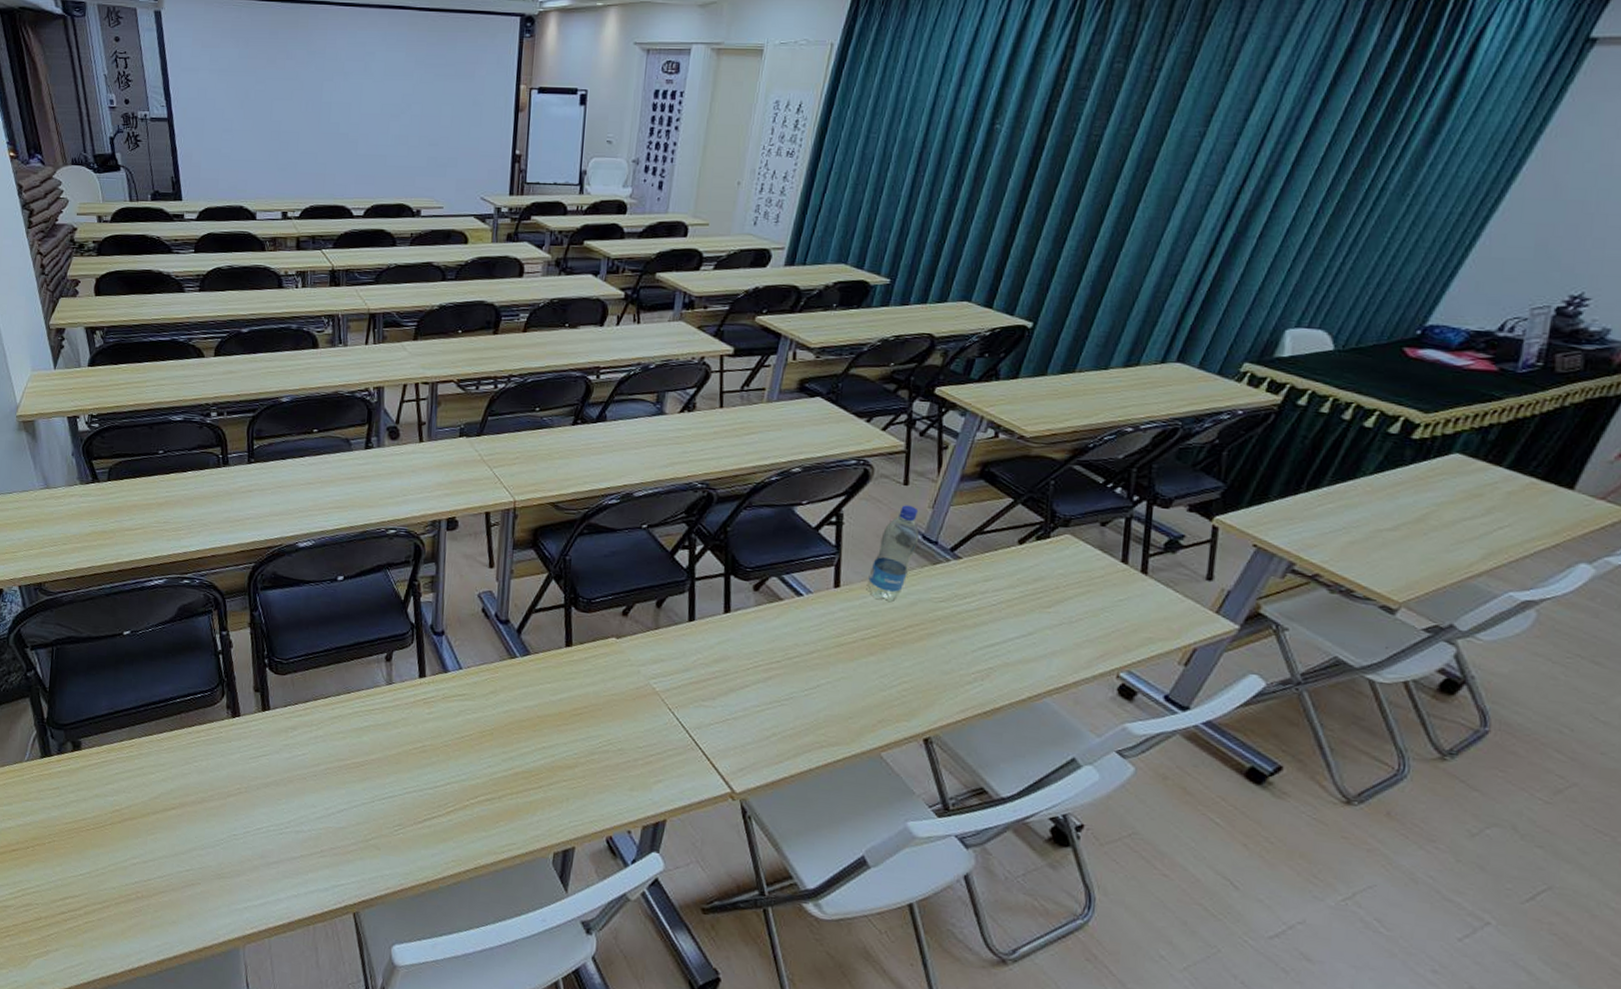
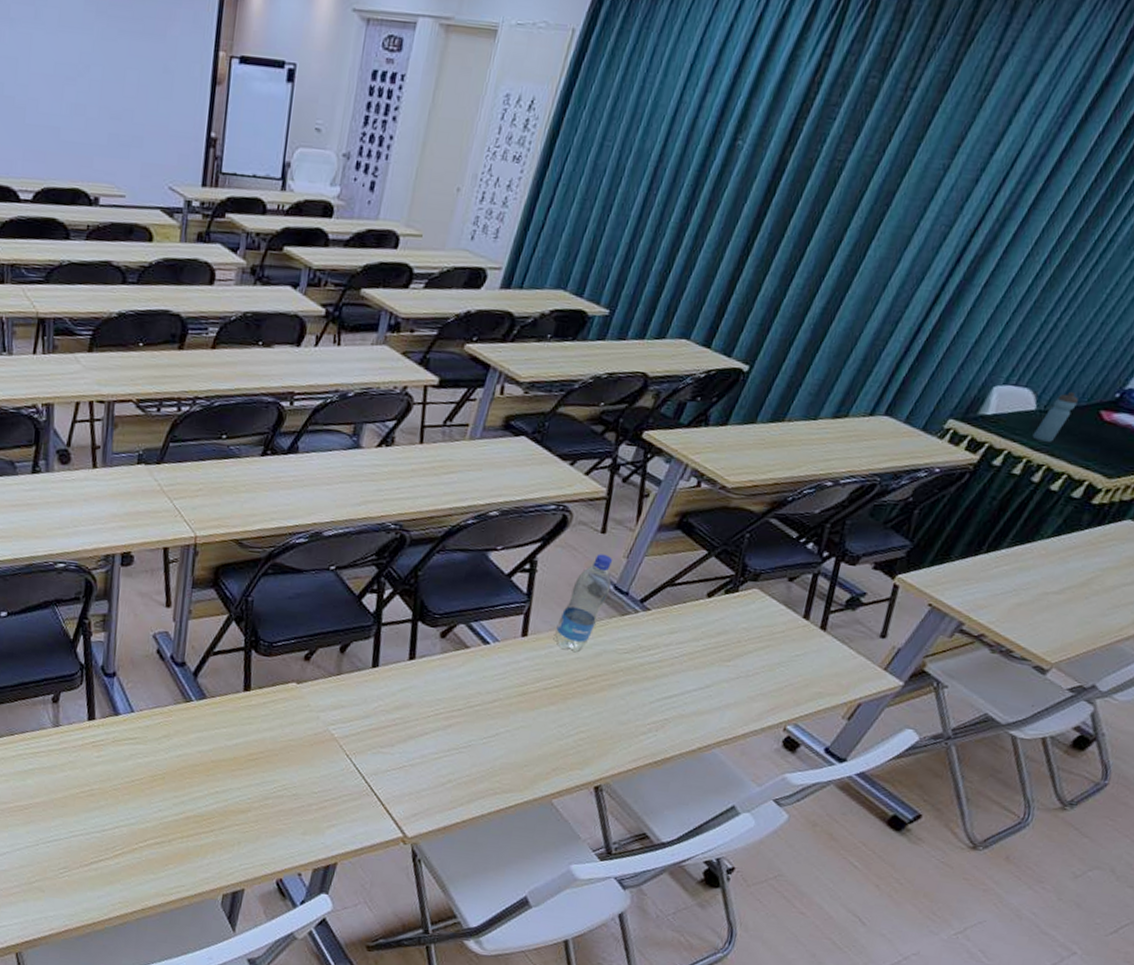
water bottle: none [1335,332,1377,382] -> present [1032,392,1078,444]

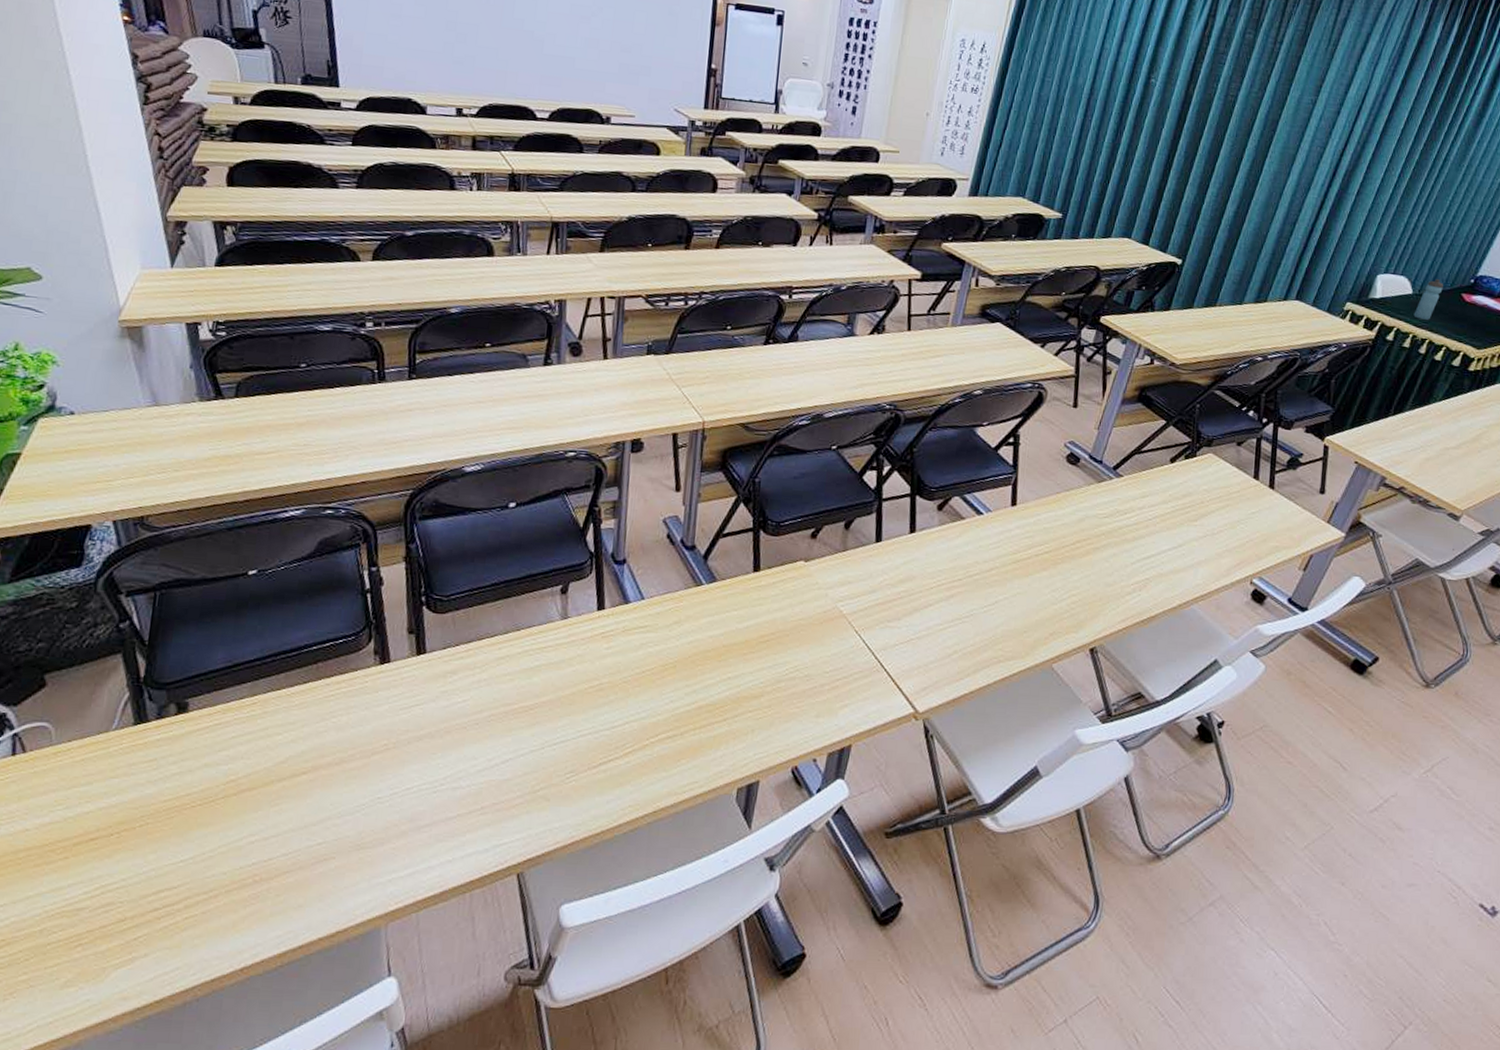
bottle: present [553,554,613,653] -> none [1040,426,1087,519]

